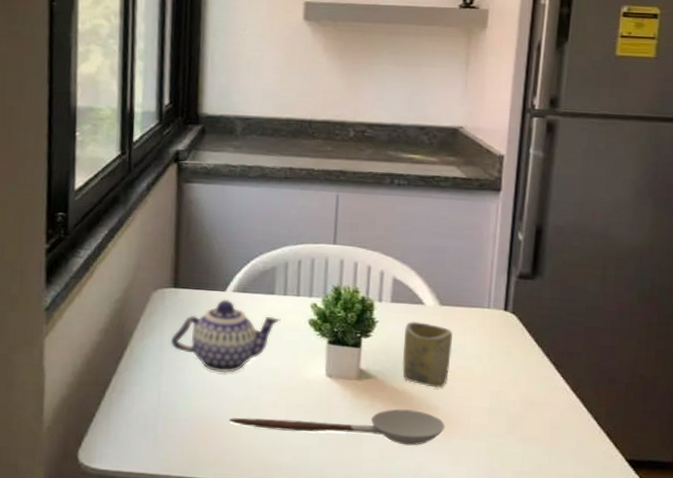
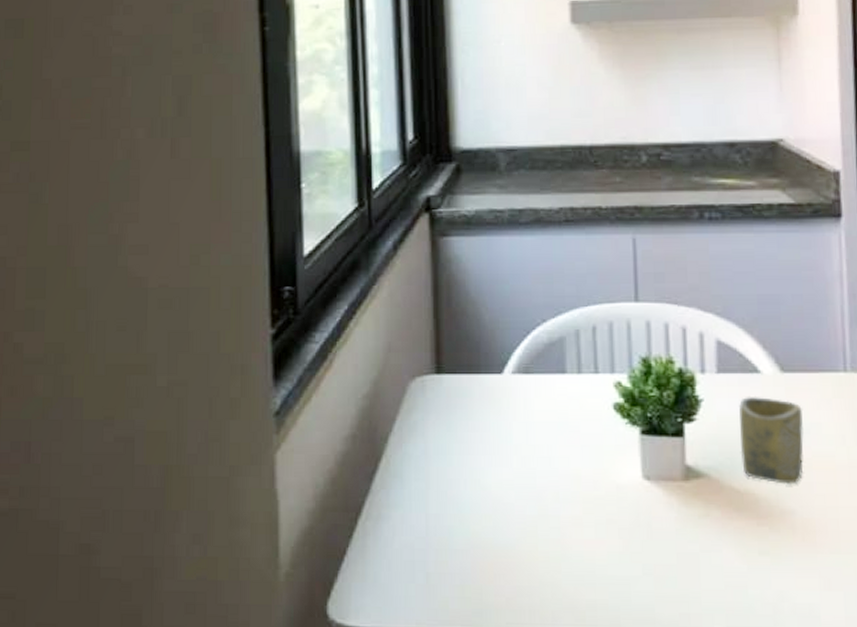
teapot: present [170,299,281,373] -> none [437,384,577,483]
spoon: present [229,408,445,446] -> none [521,516,808,567]

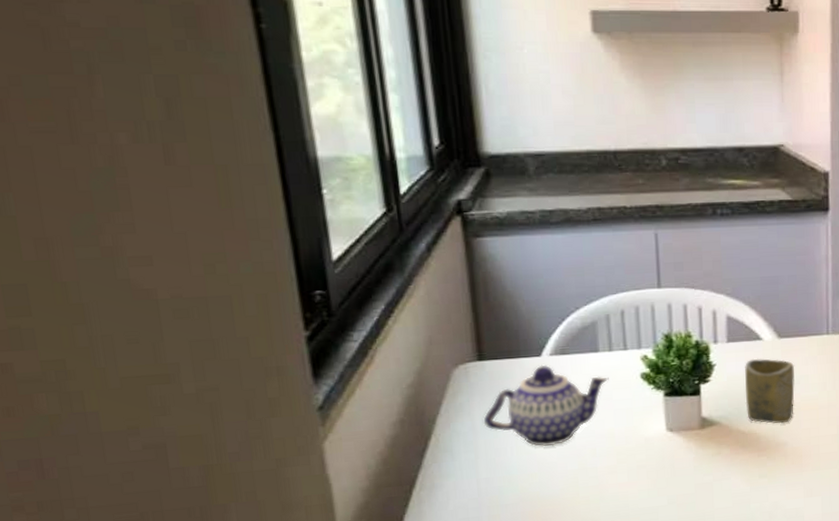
teapot: none [437,384,577,483] -> present [483,364,609,447]

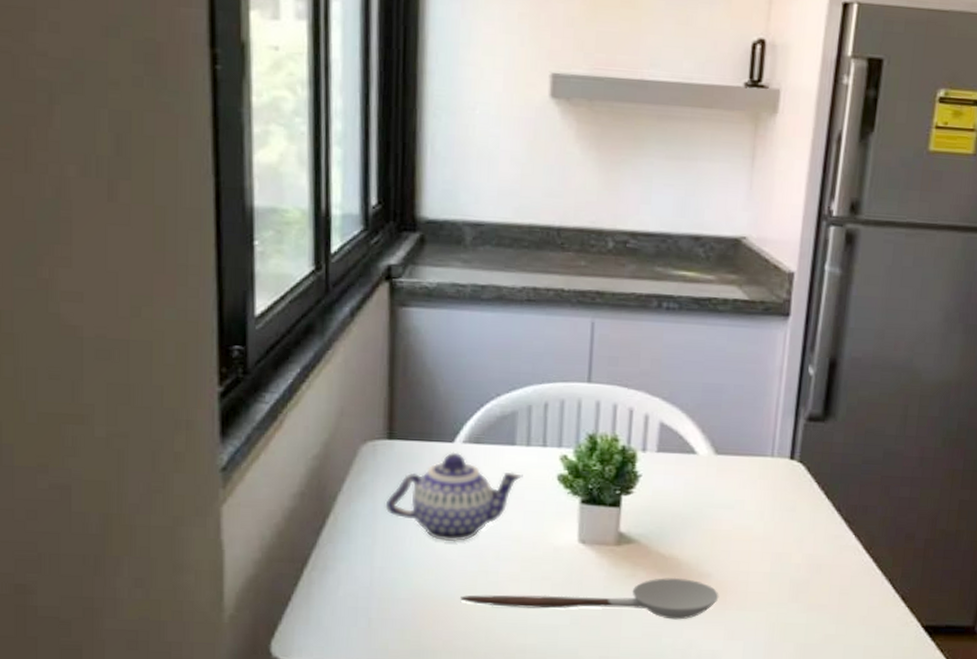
spoon: none [565,449,796,499] -> present [460,577,719,620]
cup: present [745,358,795,424] -> none [669,473,731,552]

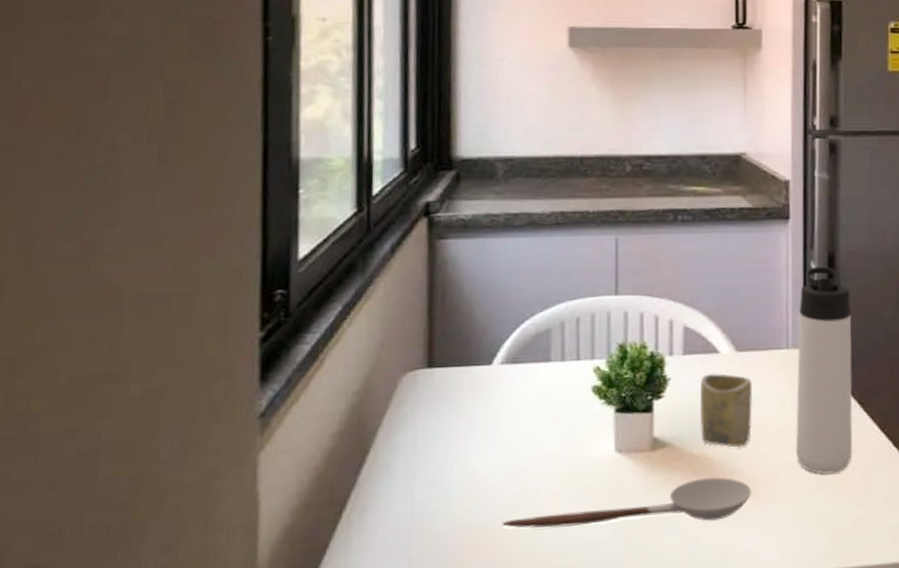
teapot: present [385,452,523,542] -> none [425,374,559,466]
cup: none [669,473,731,552] -> present [700,373,753,448]
thermos bottle: none [770,371,850,589] -> present [796,266,853,474]

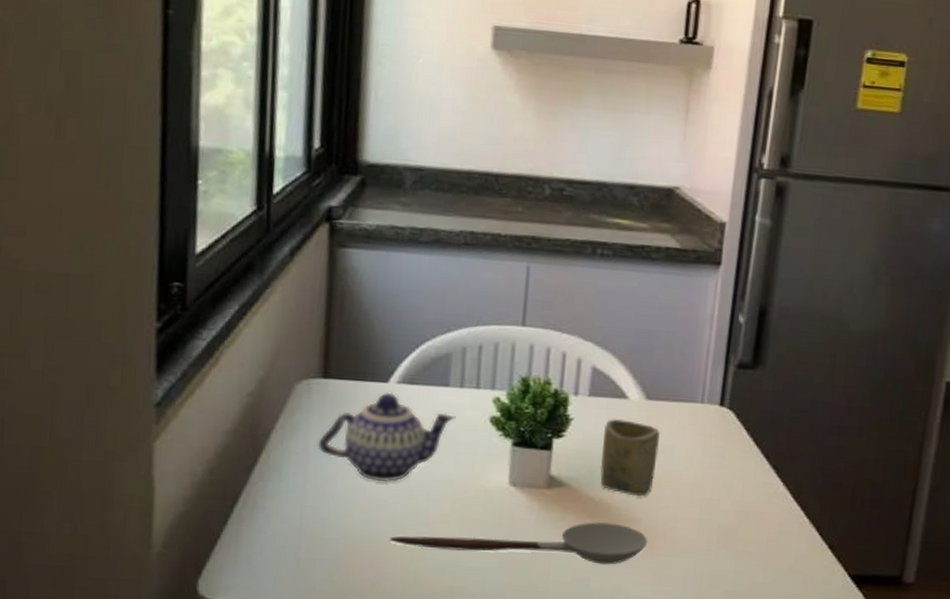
teapot: none [425,374,559,466] -> present [317,392,456,483]
thermos bottle: present [796,266,853,474] -> none [699,320,779,536]

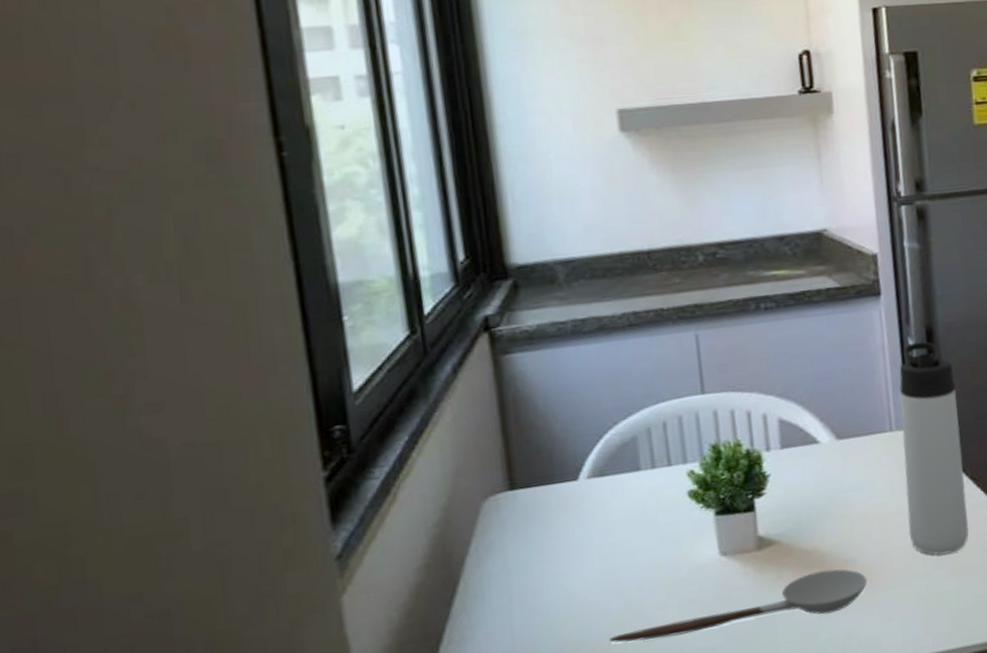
teapot: present [317,392,456,483] -> none [516,489,653,585]
cup: present [600,418,661,497] -> none [802,463,861,538]
thermos bottle: none [699,320,779,536] -> present [899,341,969,555]

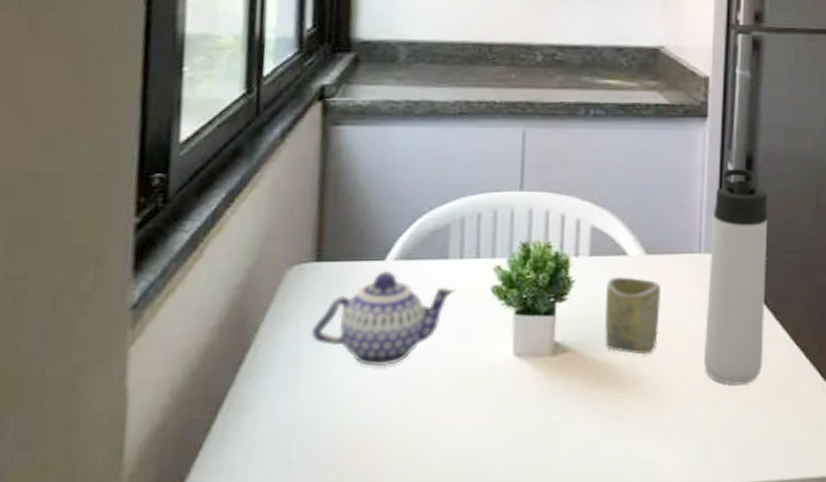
teapot: none [516,489,653,585] -> present [310,270,456,367]
spoon: present [609,569,868,643] -> none [390,384,656,434]
cup: none [802,463,861,538] -> present [604,276,662,355]

